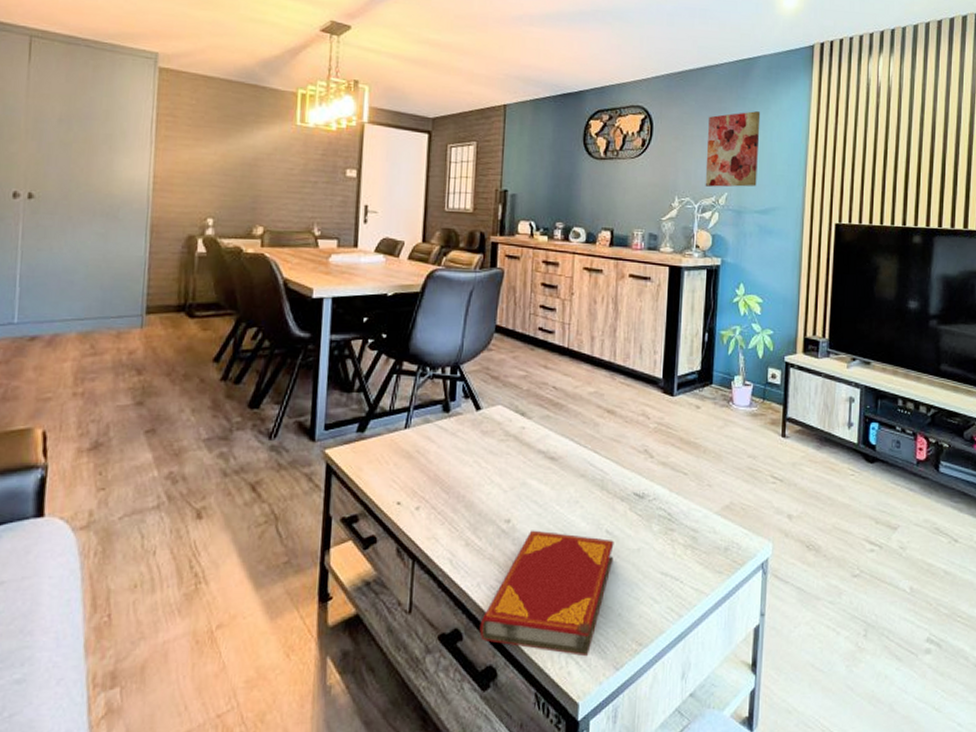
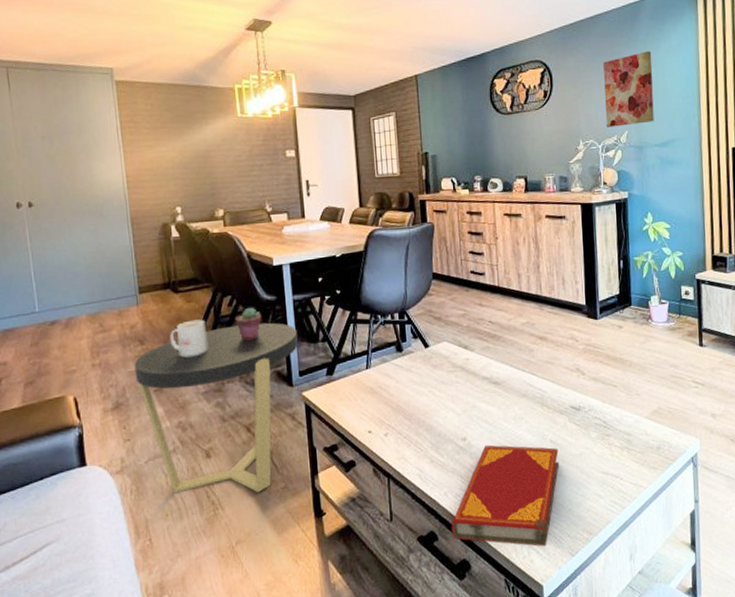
side table: none [124,363,329,567] -> present [134,322,298,493]
mug: none [175,351,221,395] -> present [170,319,208,358]
potted succulent: none [257,343,290,382] -> present [235,307,262,341]

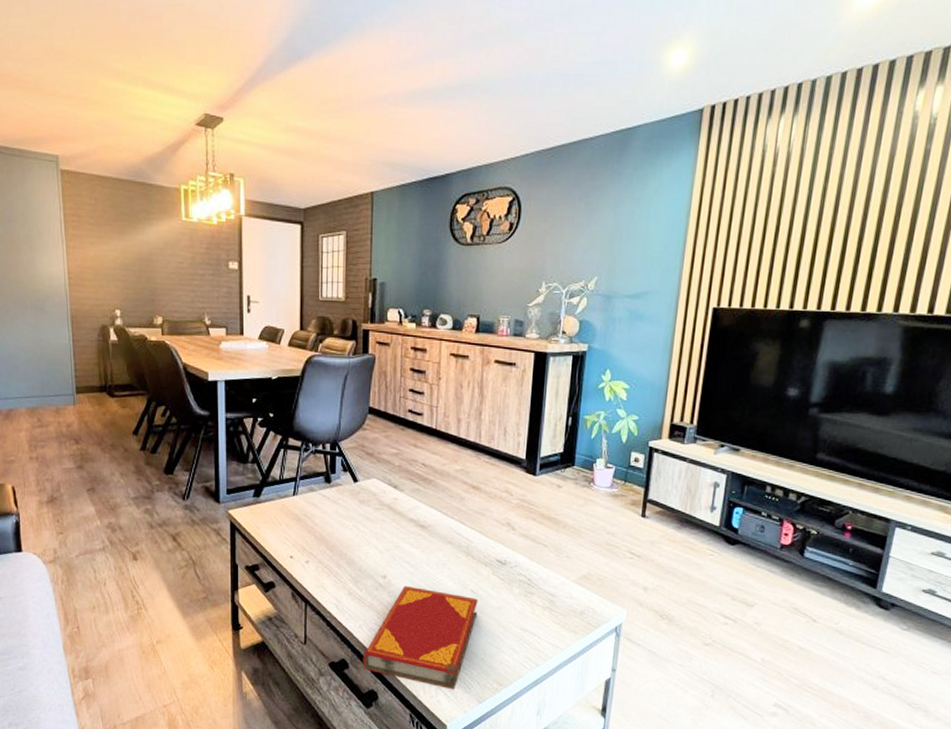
side table: present [134,322,298,493] -> none [69,436,227,600]
mug: present [170,319,208,358] -> none [104,426,139,462]
potted succulent: present [235,307,262,341] -> none [168,420,194,453]
wall art: present [603,51,654,127] -> none [574,188,638,271]

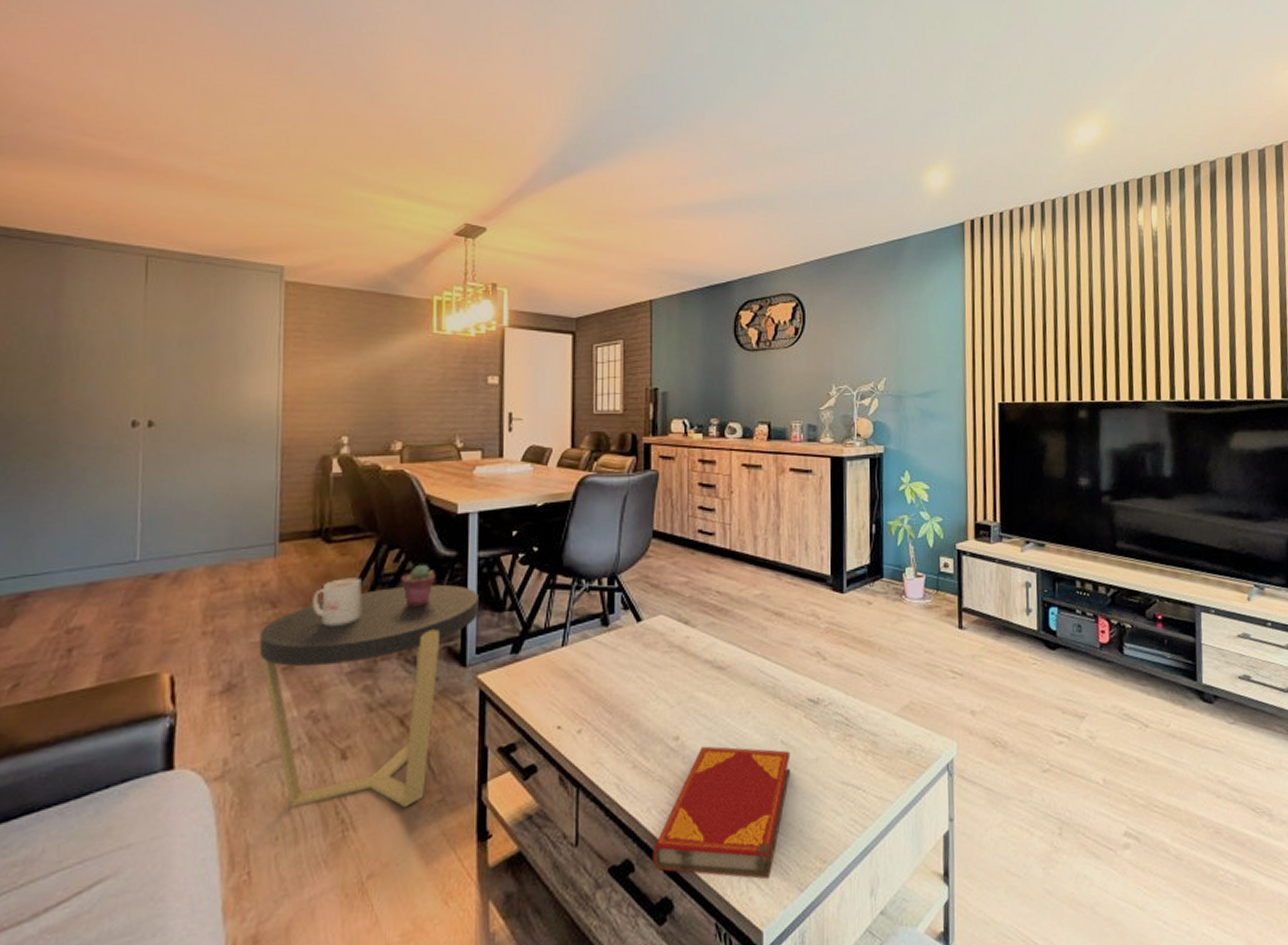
side table: none [69,436,227,600] -> present [259,584,479,808]
mug: none [104,426,139,462] -> present [312,578,362,626]
potted succulent: none [168,420,194,453] -> present [401,564,436,606]

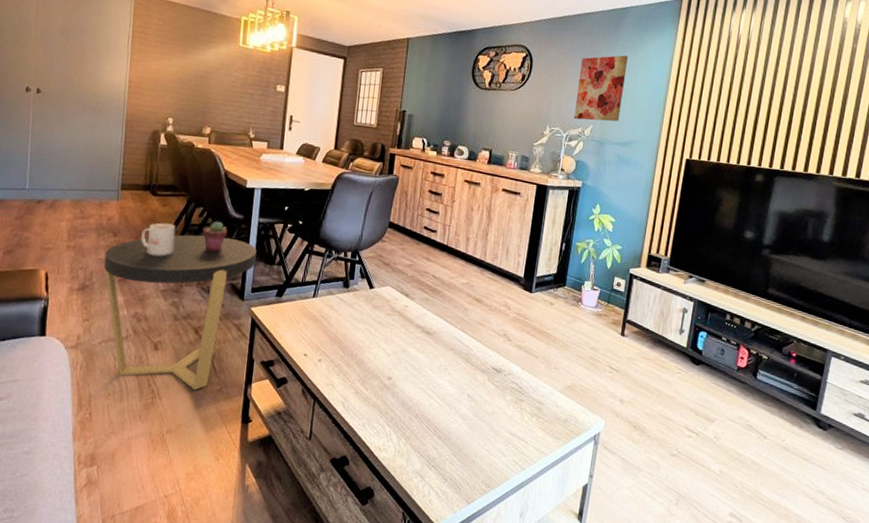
hardback book: present [652,746,791,880] -> none [362,387,474,490]
wall art: none [861,293,915,372] -> present [573,55,629,122]

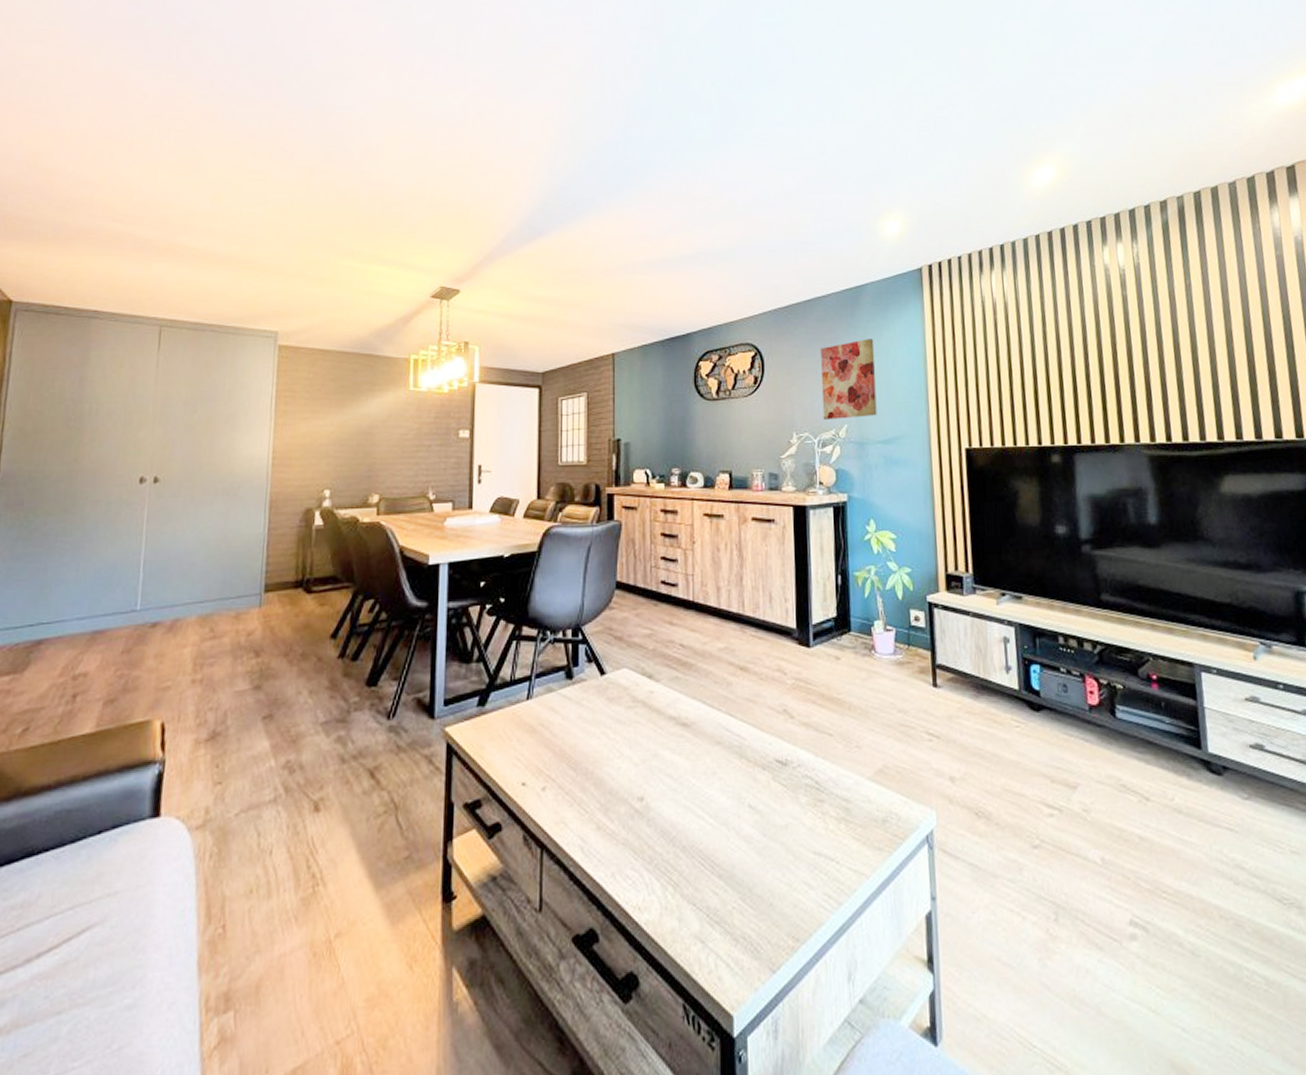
side table: present [103,234,257,391] -> none [242,635,447,864]
mug: present [141,222,176,256] -> none [292,628,338,676]
potted succulent: present [202,221,228,251] -> none [374,614,408,657]

